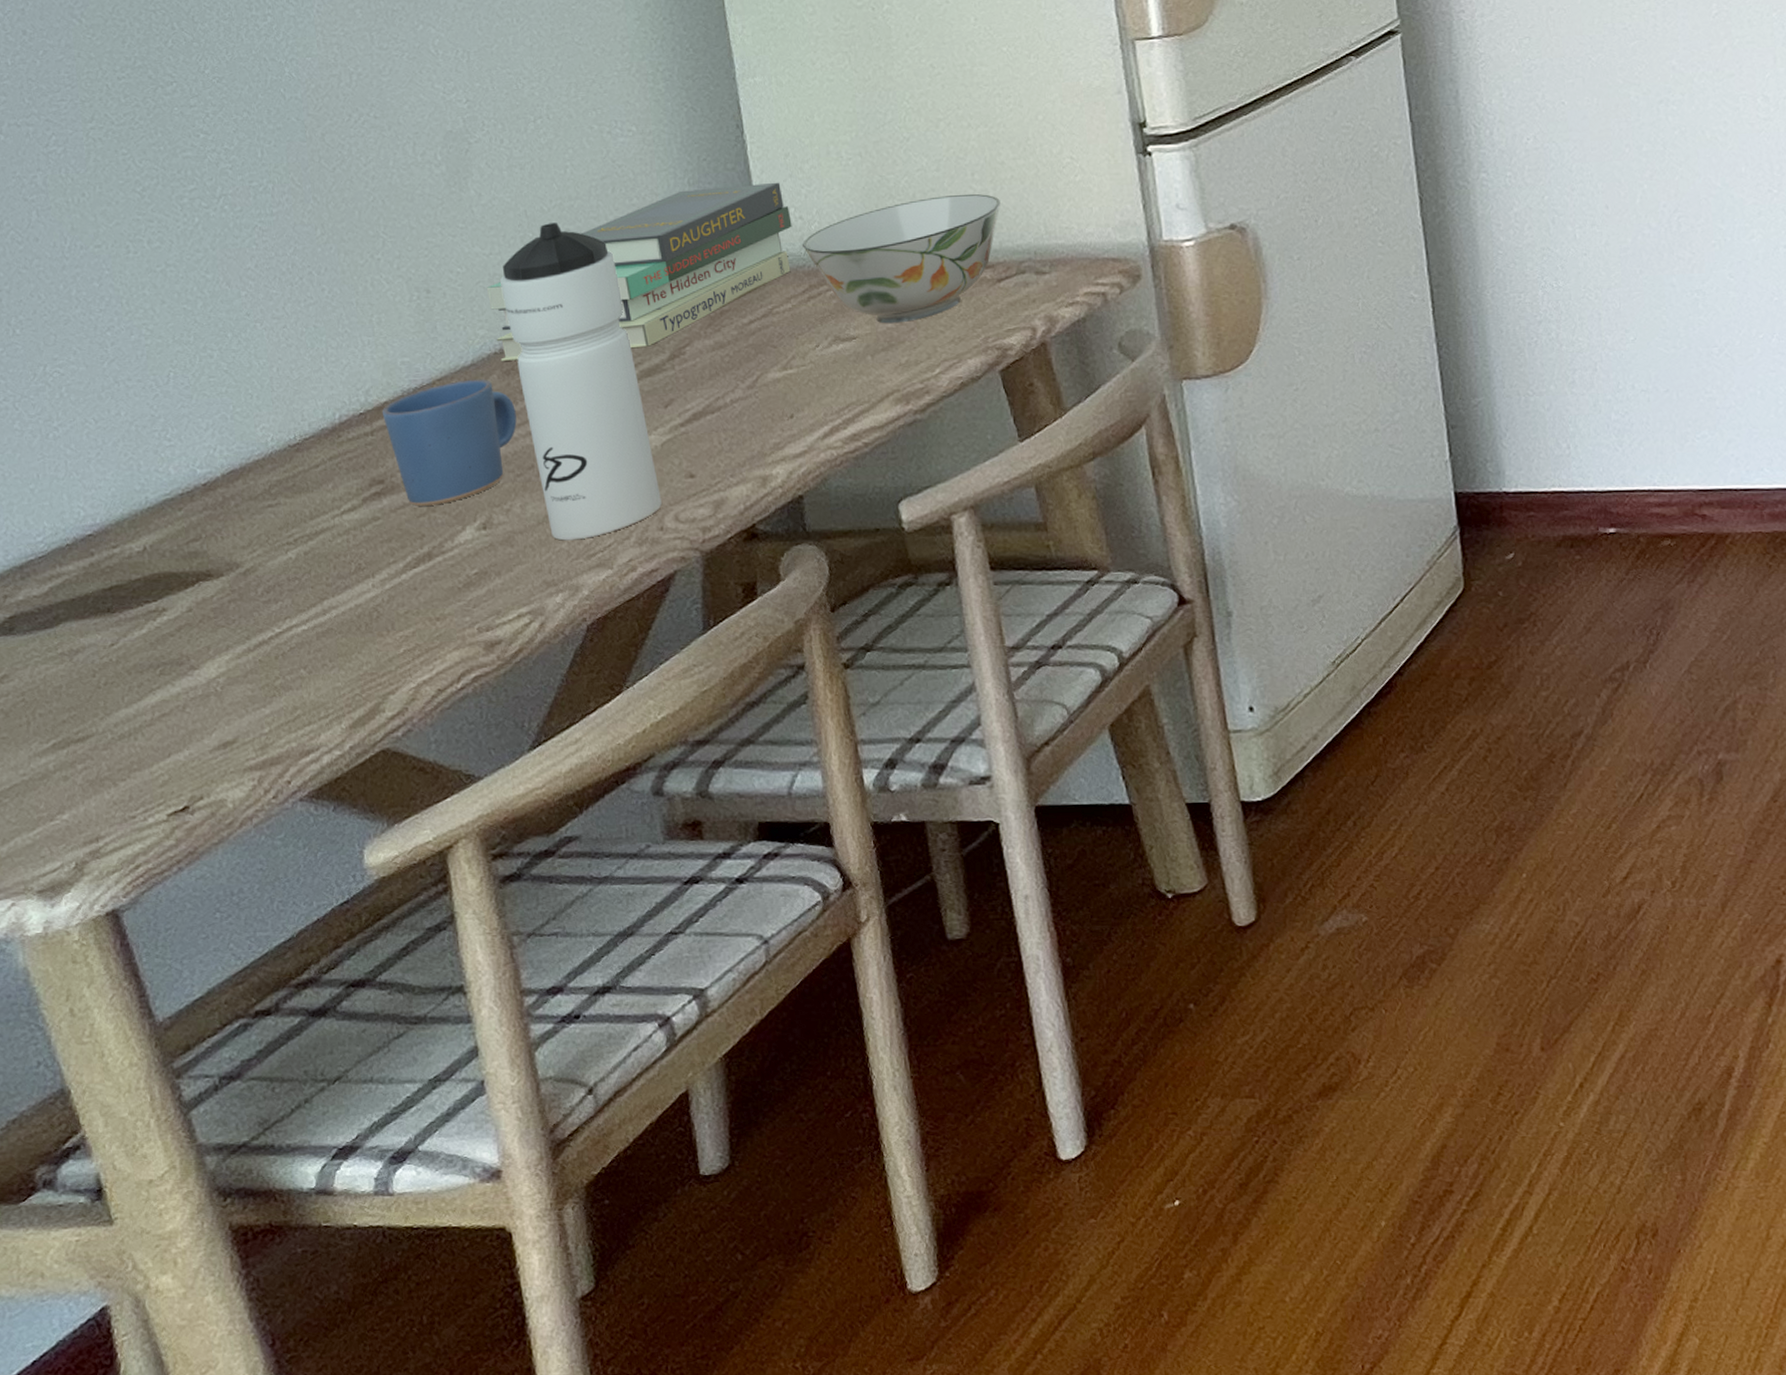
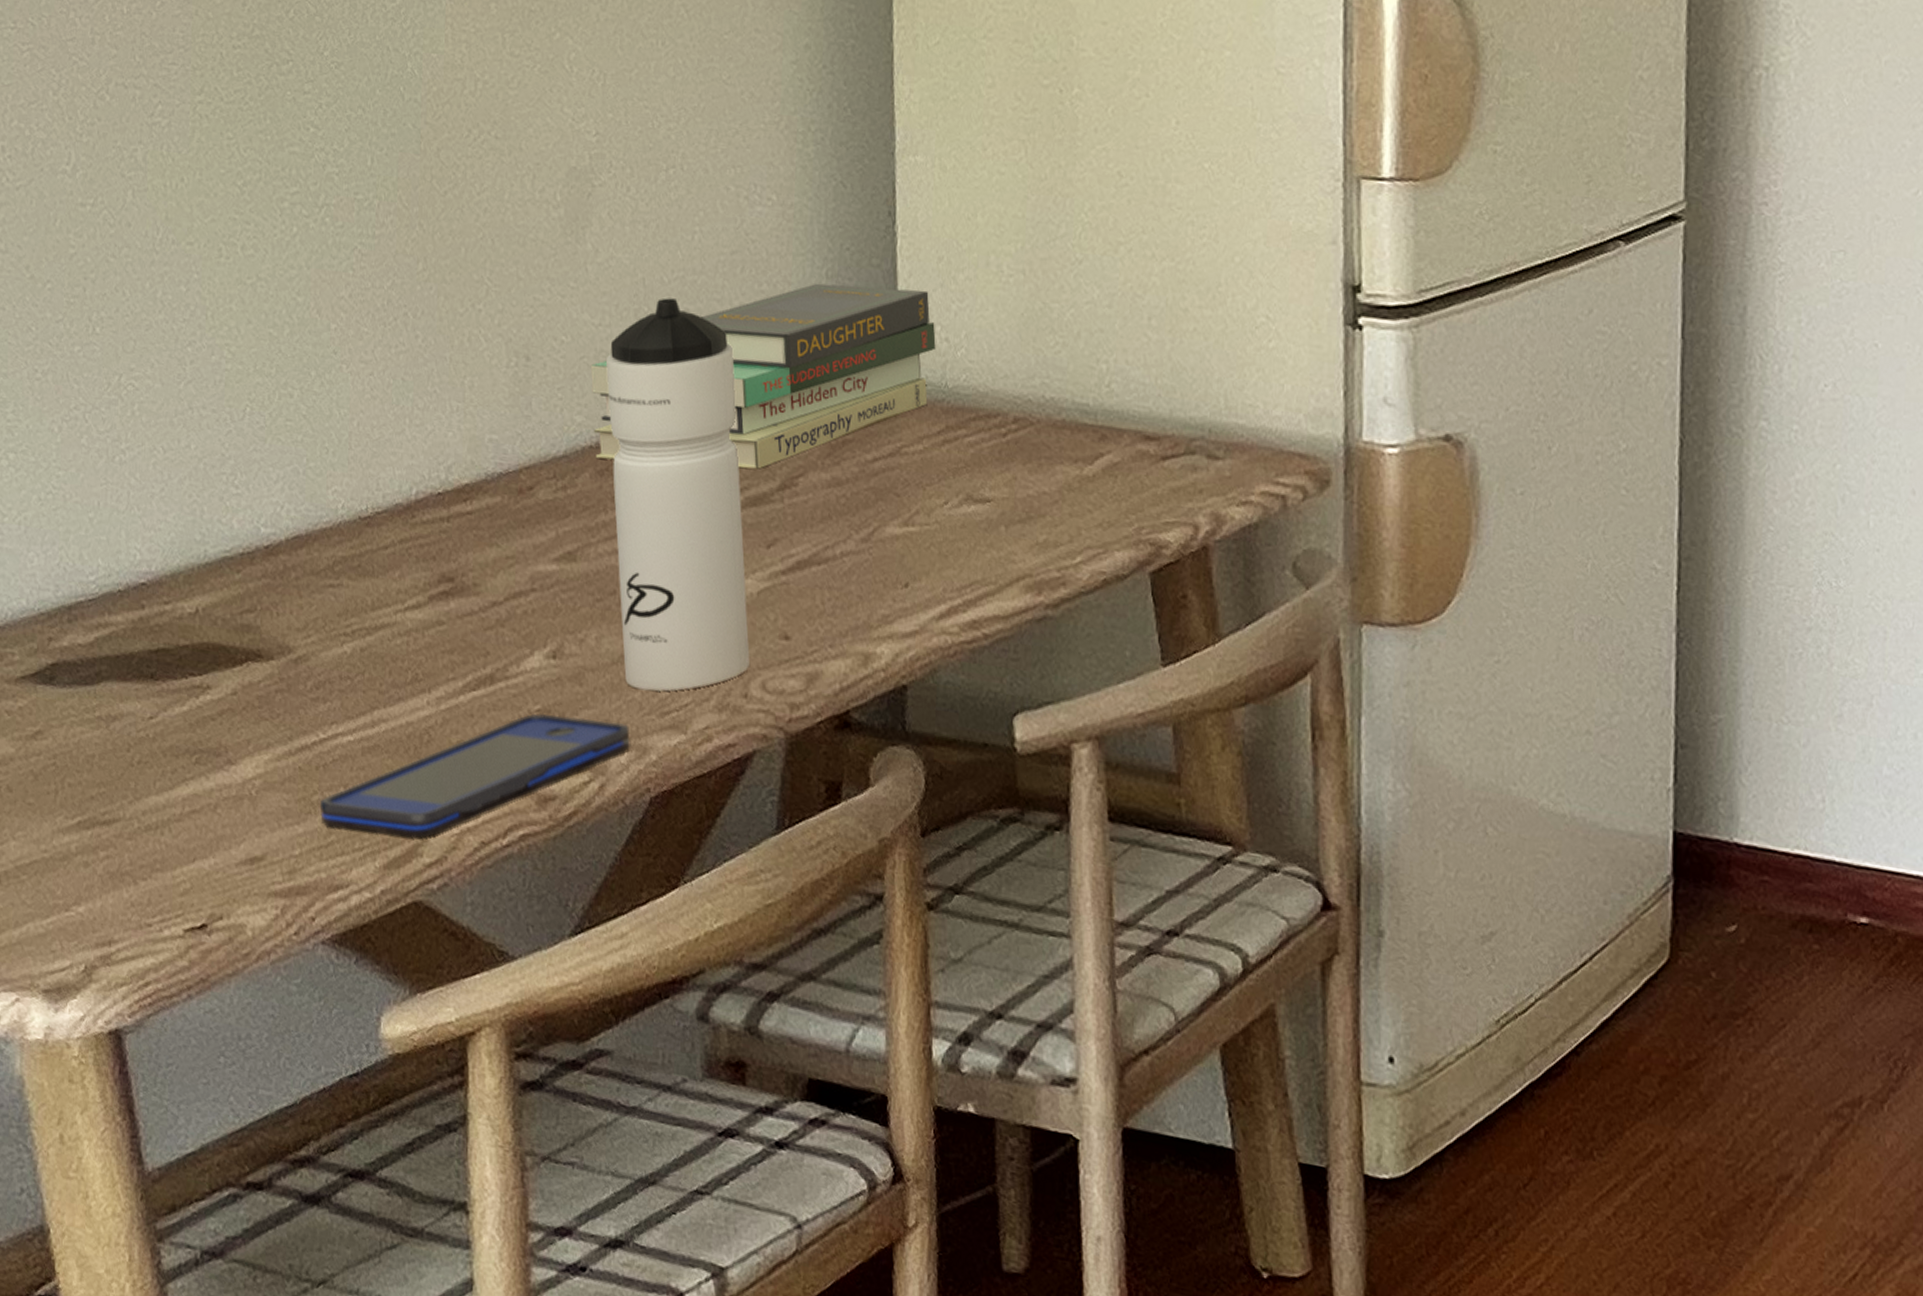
mobile phone: none [283,570,563,705] -> present [320,713,630,839]
mug: present [381,379,517,506] -> none [461,473,604,619]
soup bowl: present [802,193,1001,324] -> none [945,339,1177,492]

